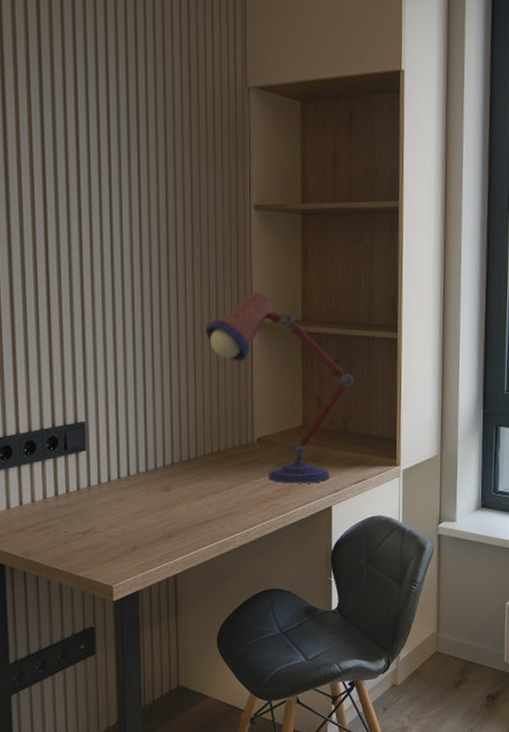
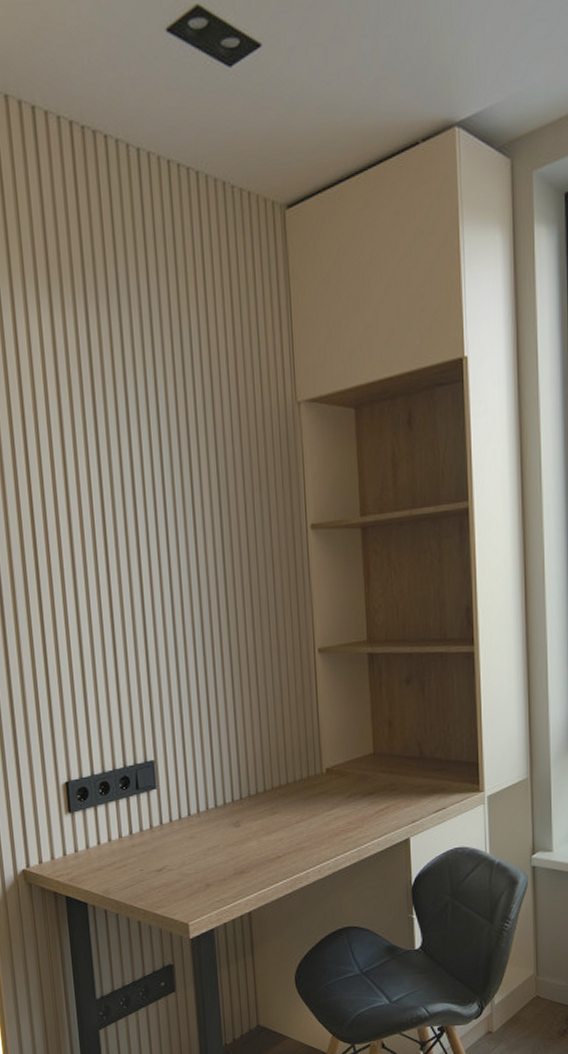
desk lamp: present [205,291,354,484] -> none [267,614,427,815]

